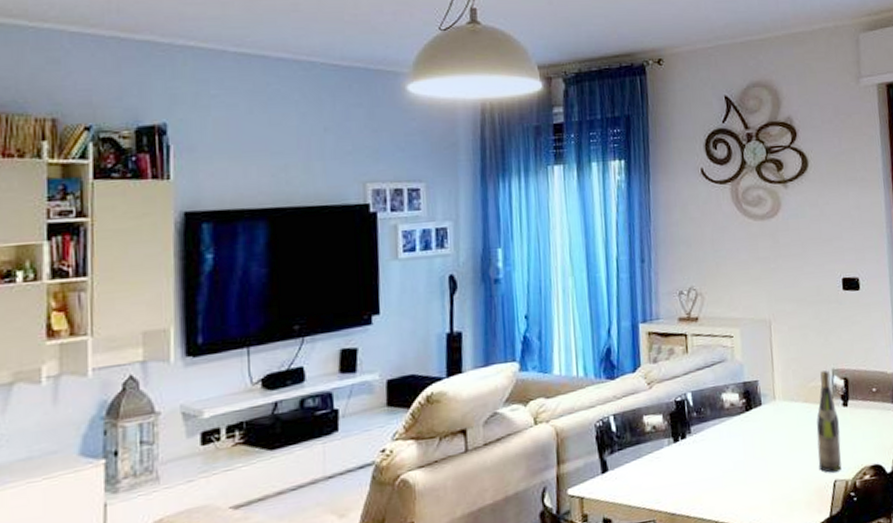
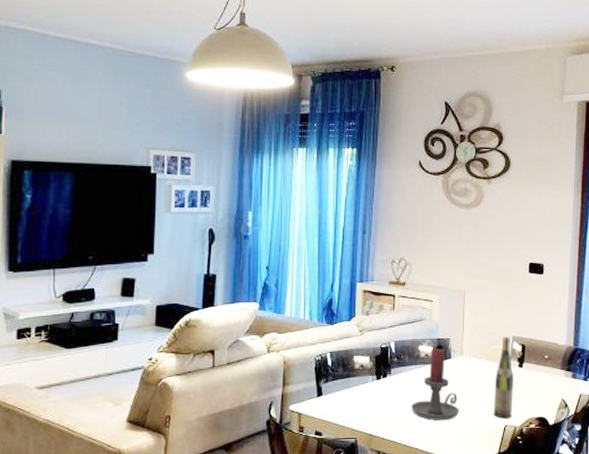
candle holder: none [719,394,778,486] -> present [411,348,459,420]

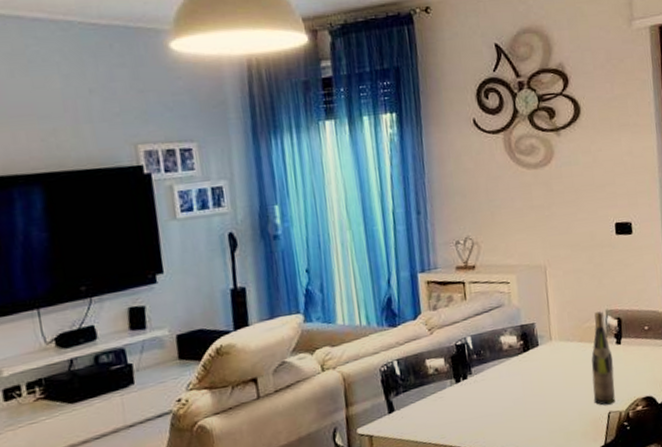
candle holder: present [411,348,459,420] -> none [500,336,555,420]

